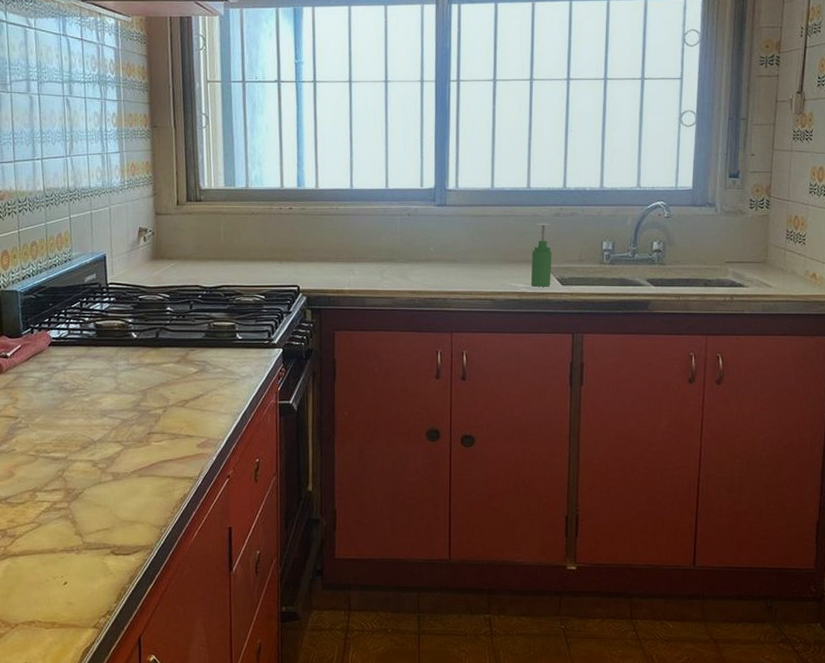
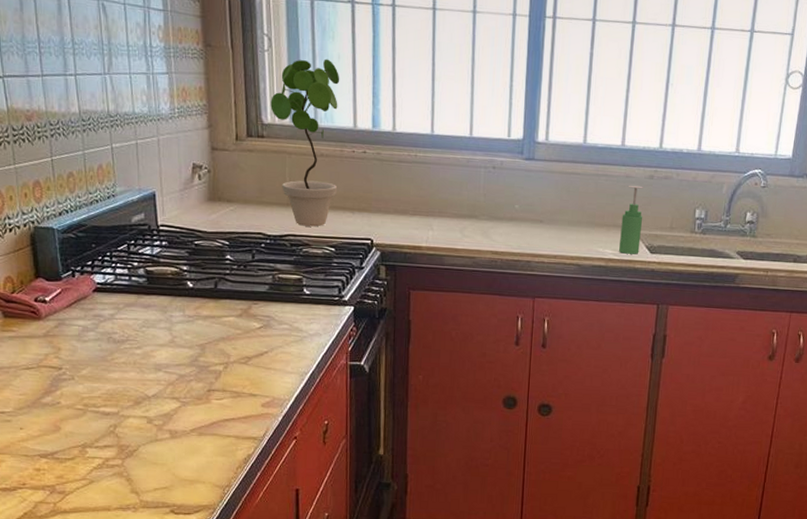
potted plant: none [207,130,268,277] -> present [270,59,340,227]

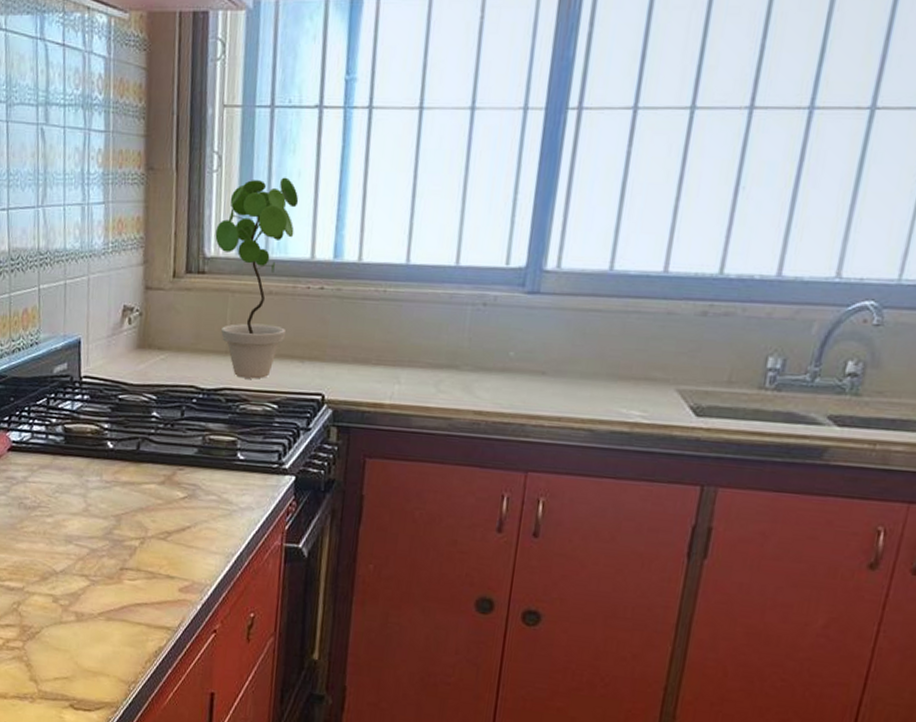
soap dispenser: present [619,185,643,255] -> none [650,324,692,418]

